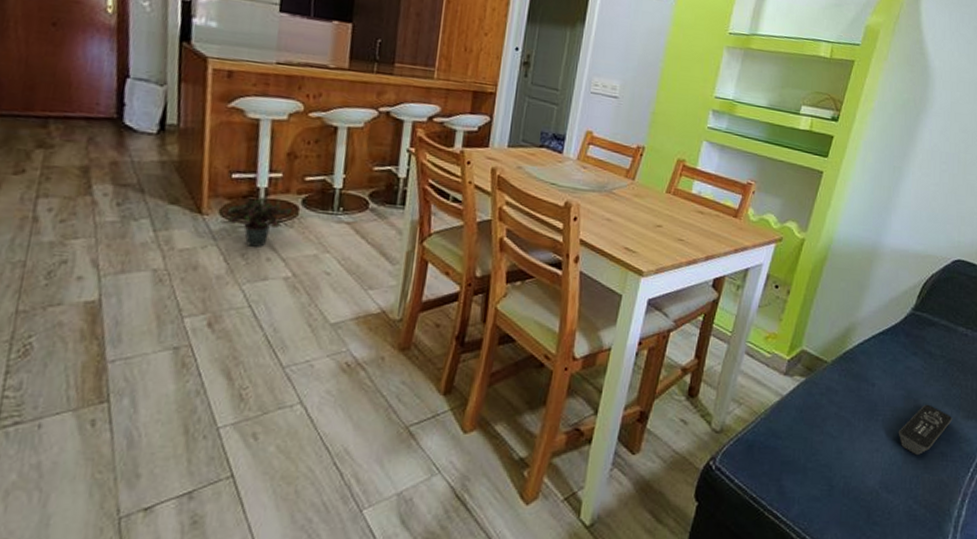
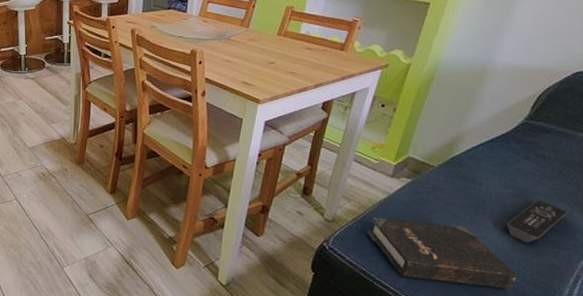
hardback book: none [758,426,909,513] -> present [367,217,517,289]

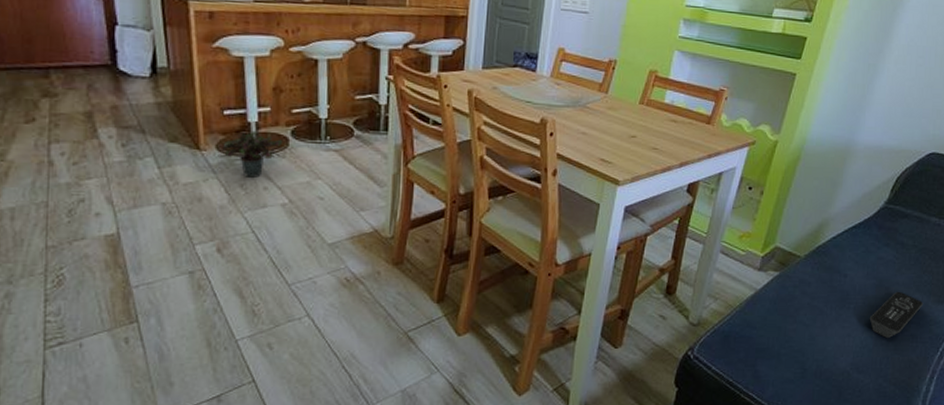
hardback book: present [367,217,517,289] -> none [733,318,879,391]

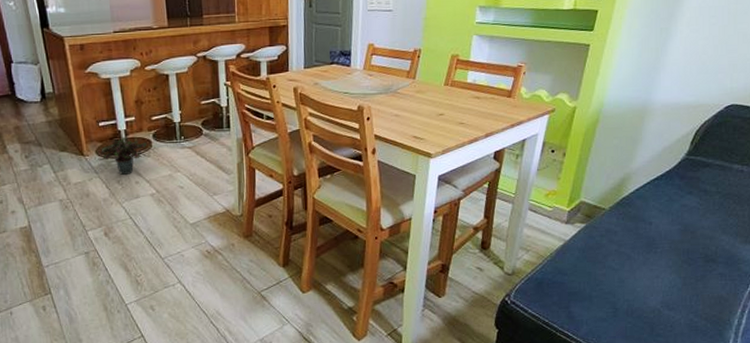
remote control: present [869,291,924,339] -> none [676,234,731,278]

